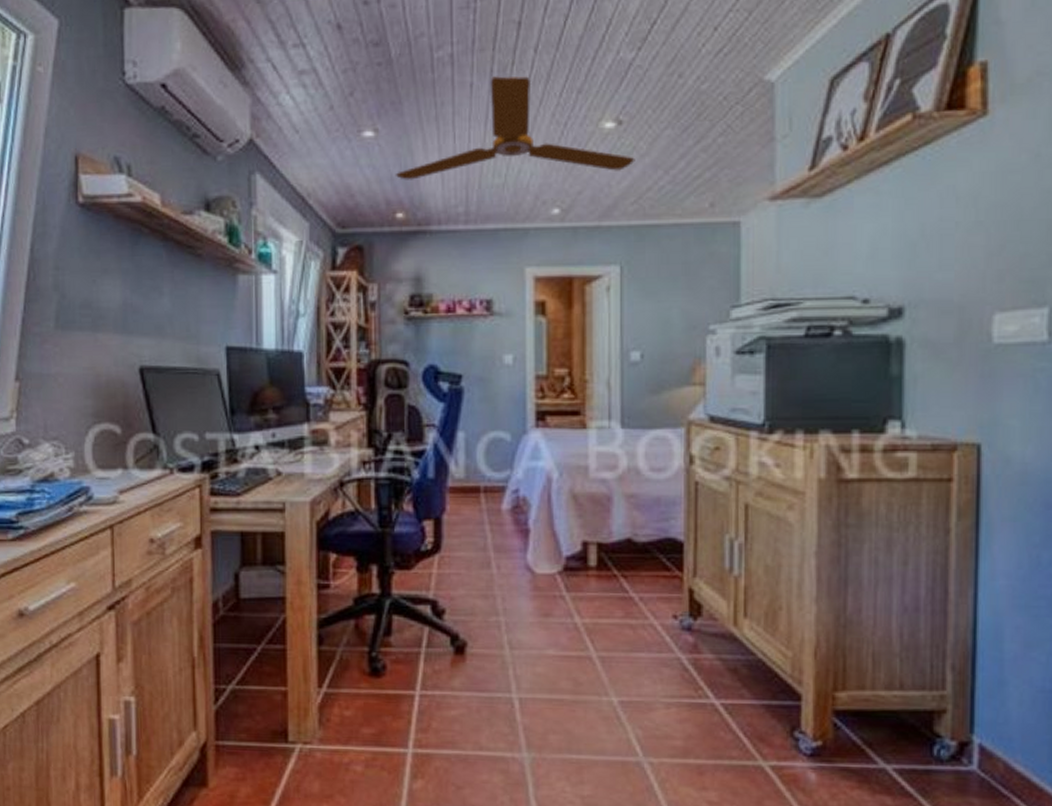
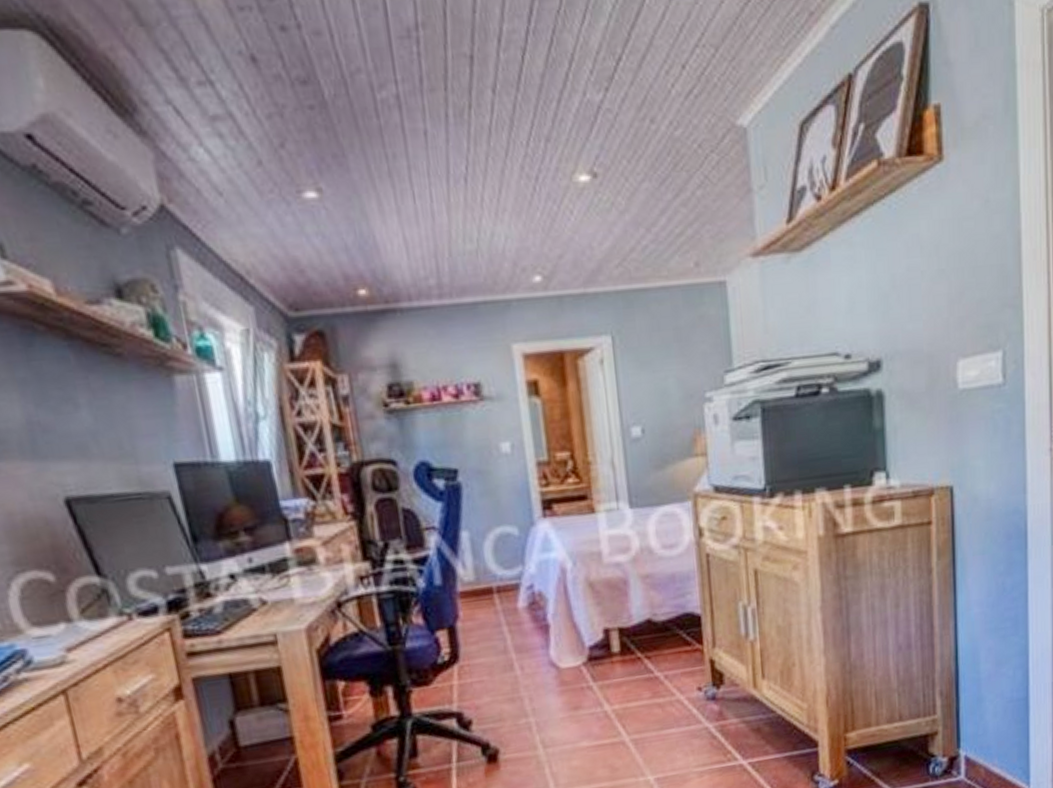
ceiling fan: present [395,76,635,180] -> none [349,122,615,250]

